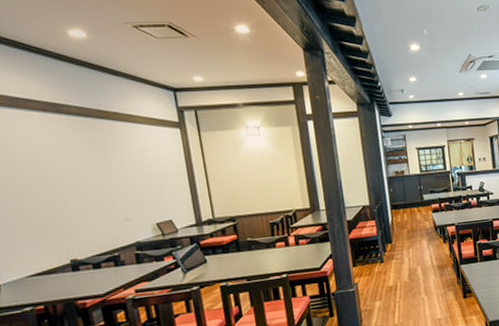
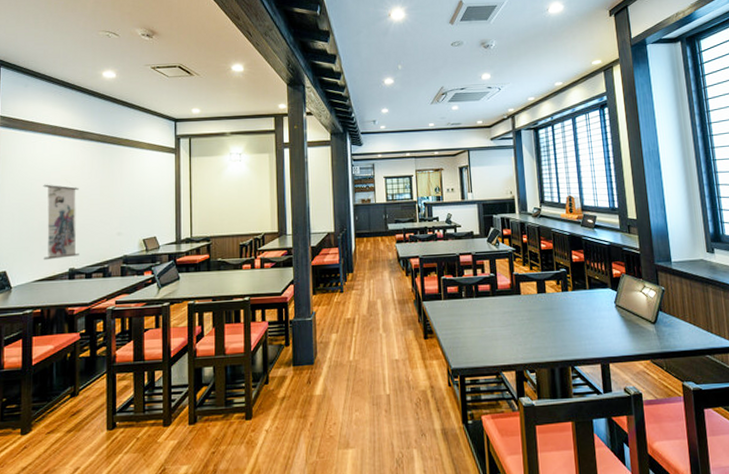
wall scroll: none [15,165,80,253] -> present [43,183,79,261]

